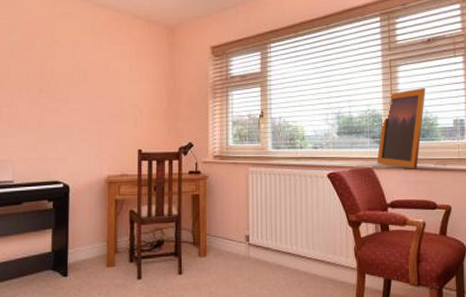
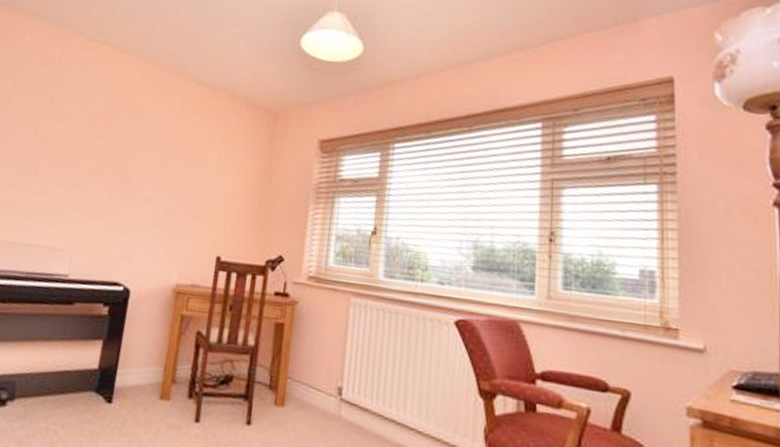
picture frame: present [377,87,426,169] -> none [524,220,601,332]

